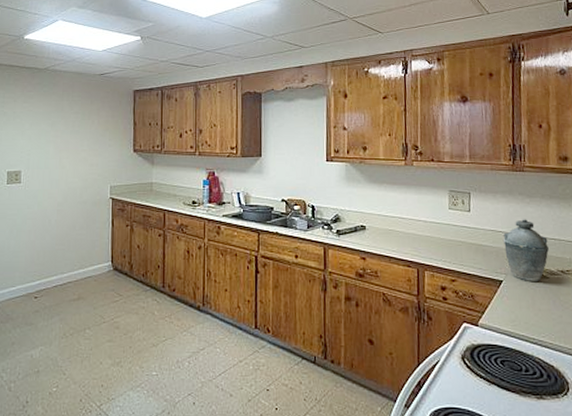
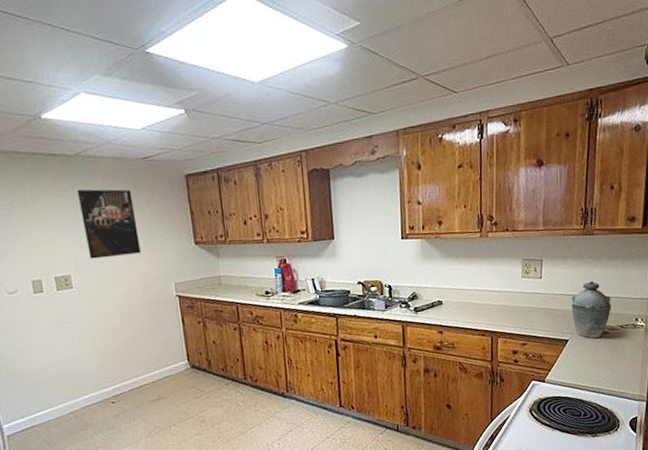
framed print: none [40,97,86,158] -> present [77,189,141,259]

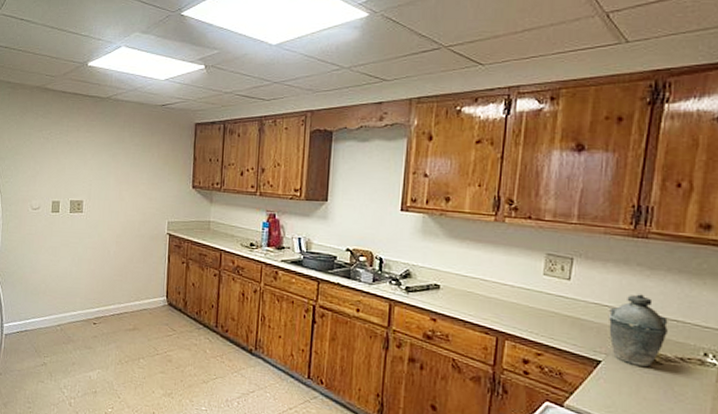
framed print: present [77,189,141,259] -> none [101,127,146,190]

